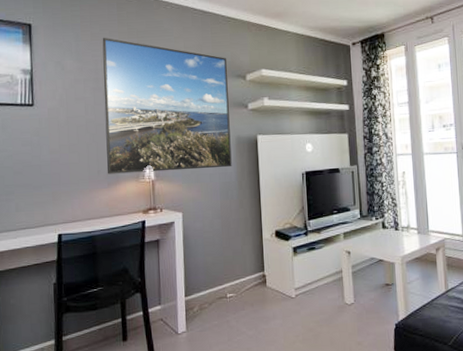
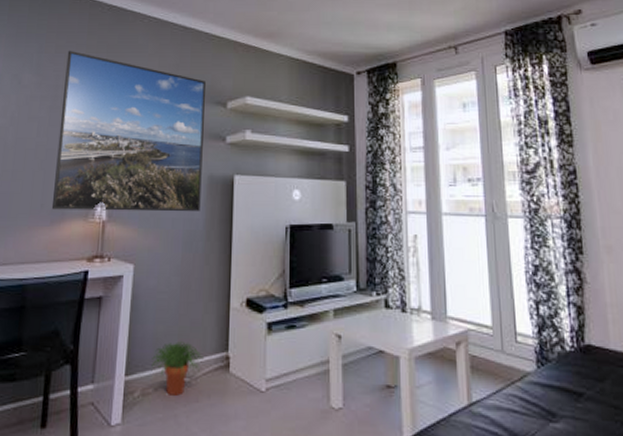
potted plant: none [205,267,245,307] -> present [151,341,203,396]

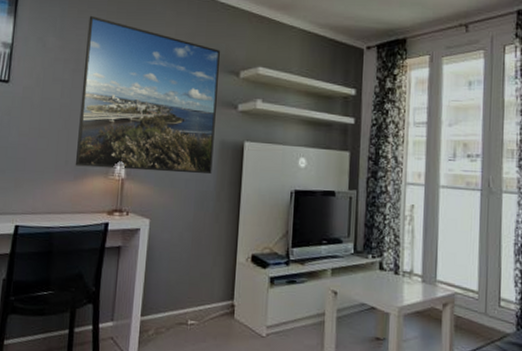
potted plant: present [151,341,203,396] -> none [164,289,211,336]

